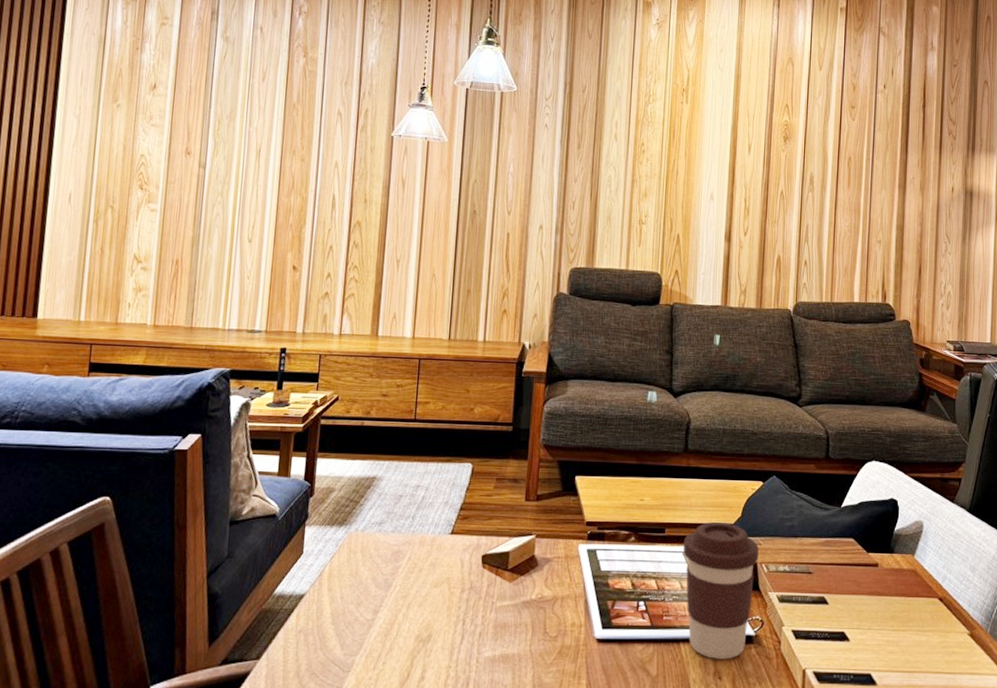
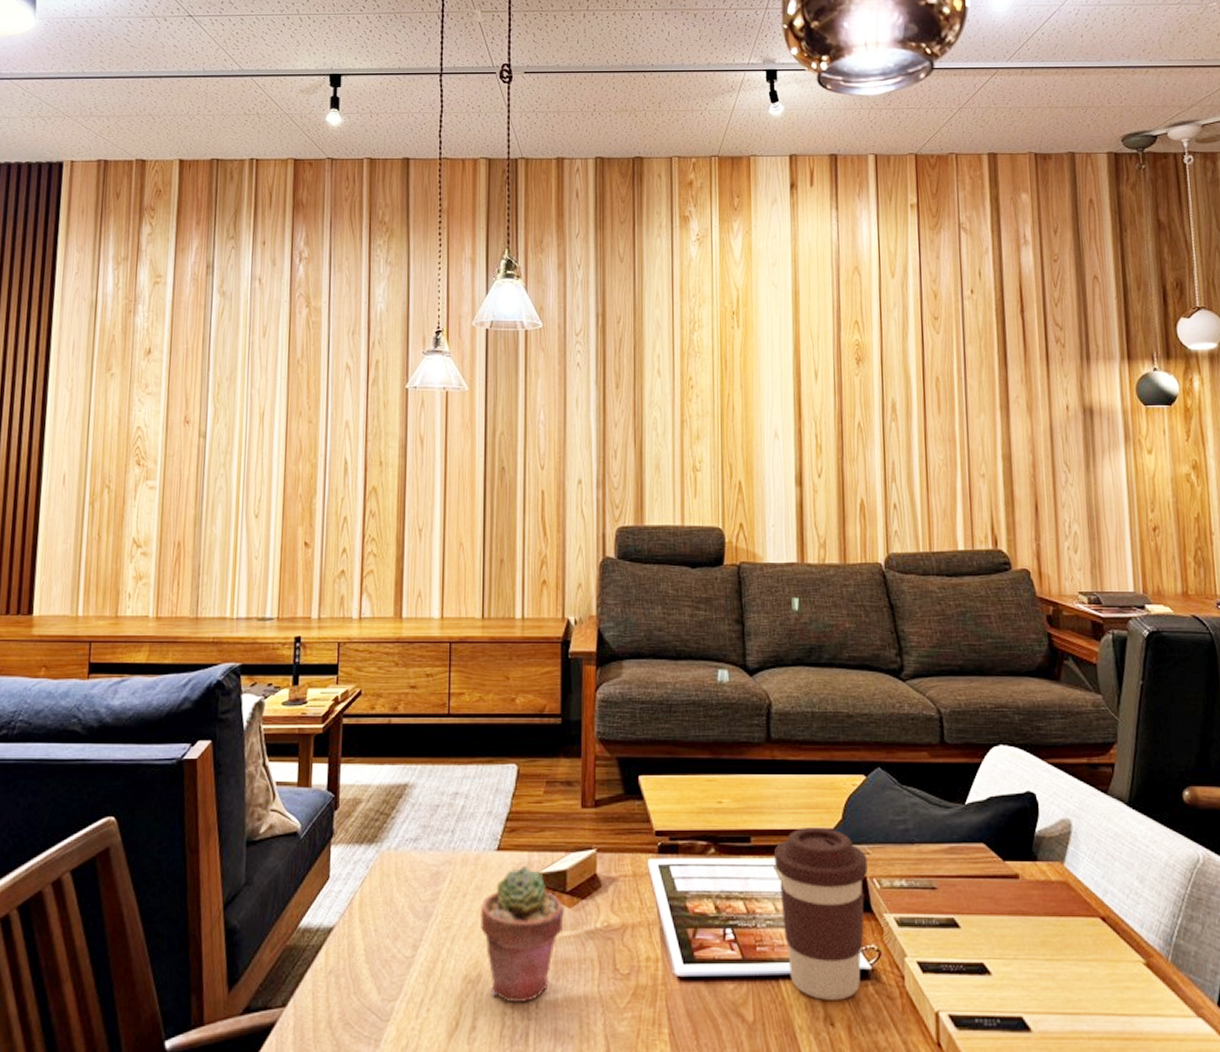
potted succulent: none [432,547,505,659] -> present [479,865,564,1004]

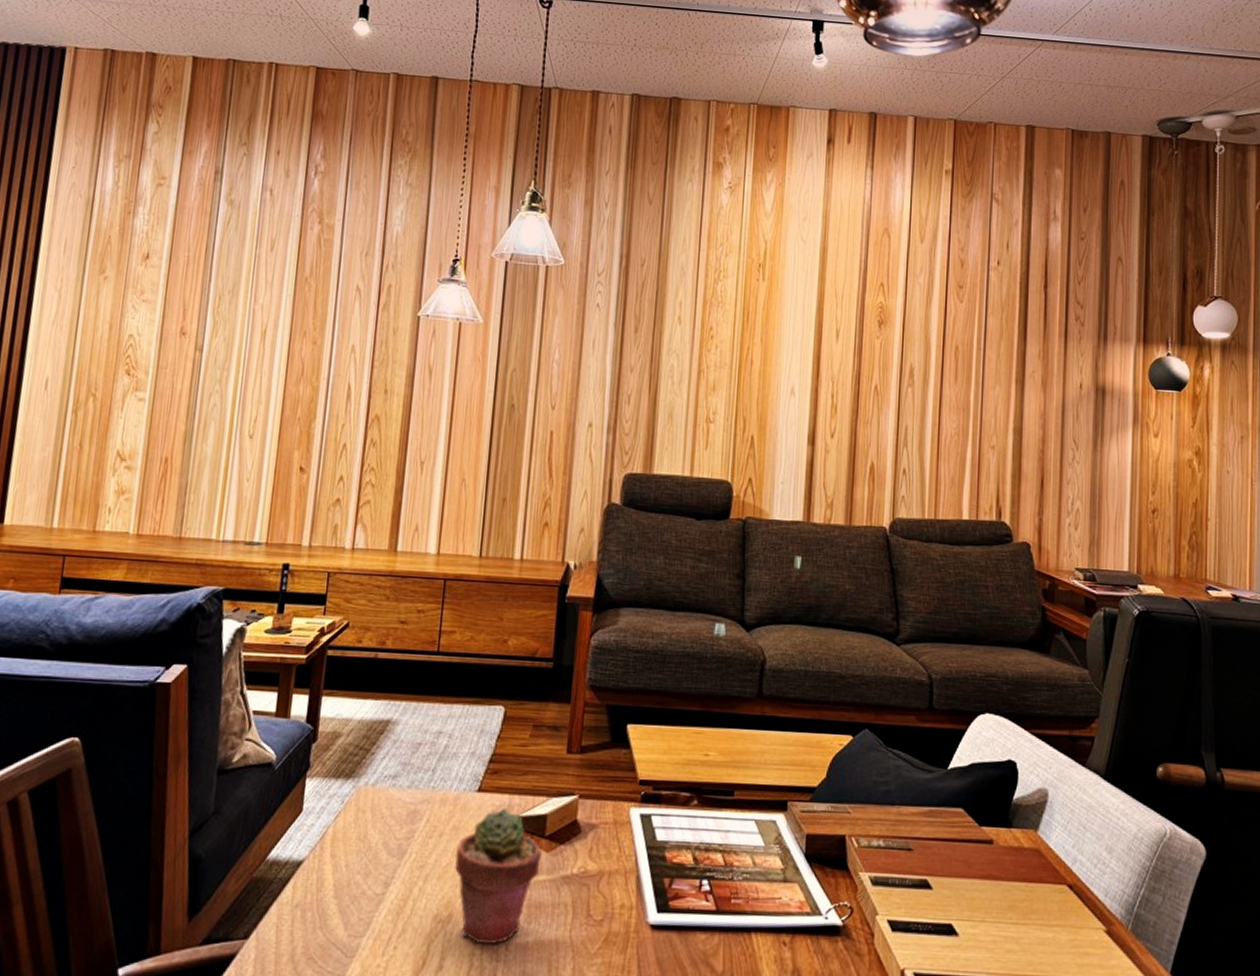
coffee cup: present [775,828,868,1000] -> none [756,784,847,954]

